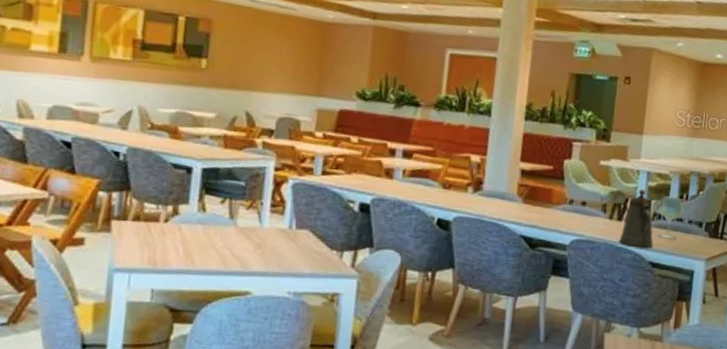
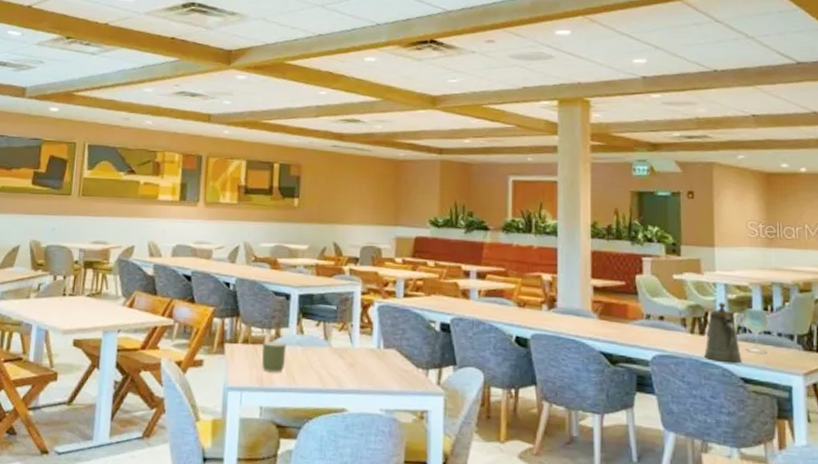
mug: none [155,218,185,253] -> present [262,340,287,372]

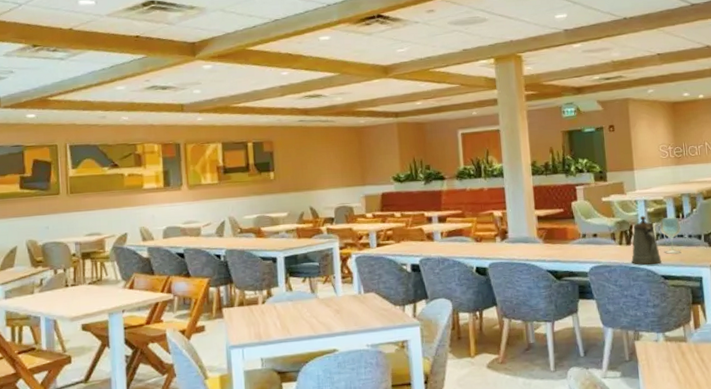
mug: present [262,340,287,372] -> none [256,300,279,327]

